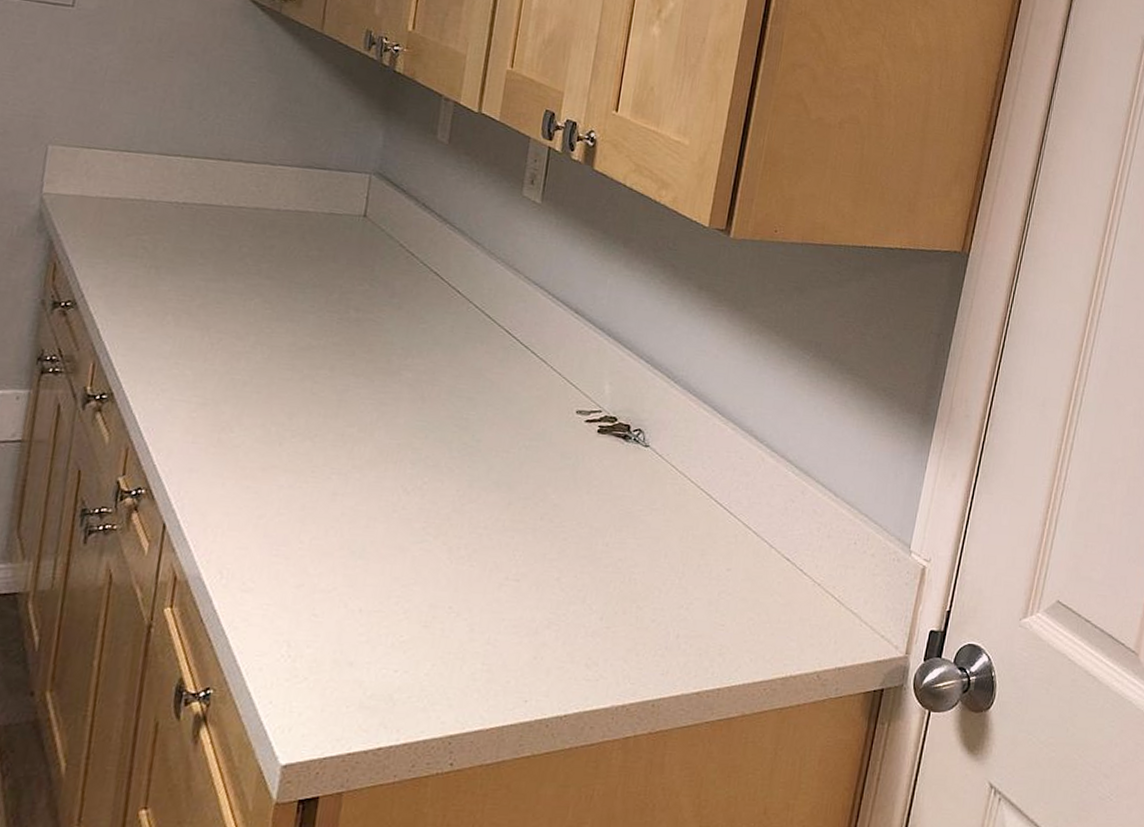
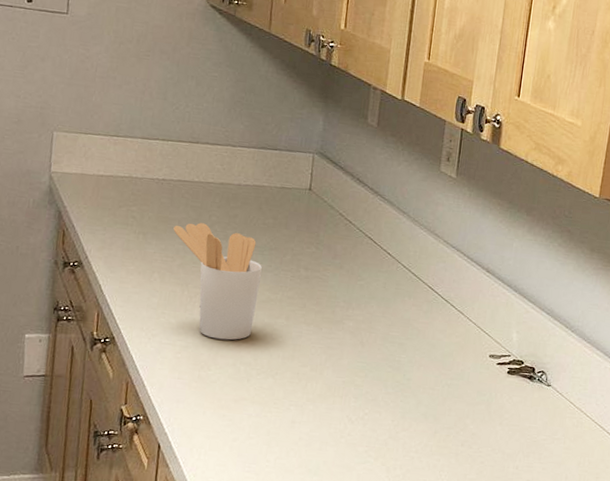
utensil holder: none [194,255,304,396] -> present [173,223,263,341]

